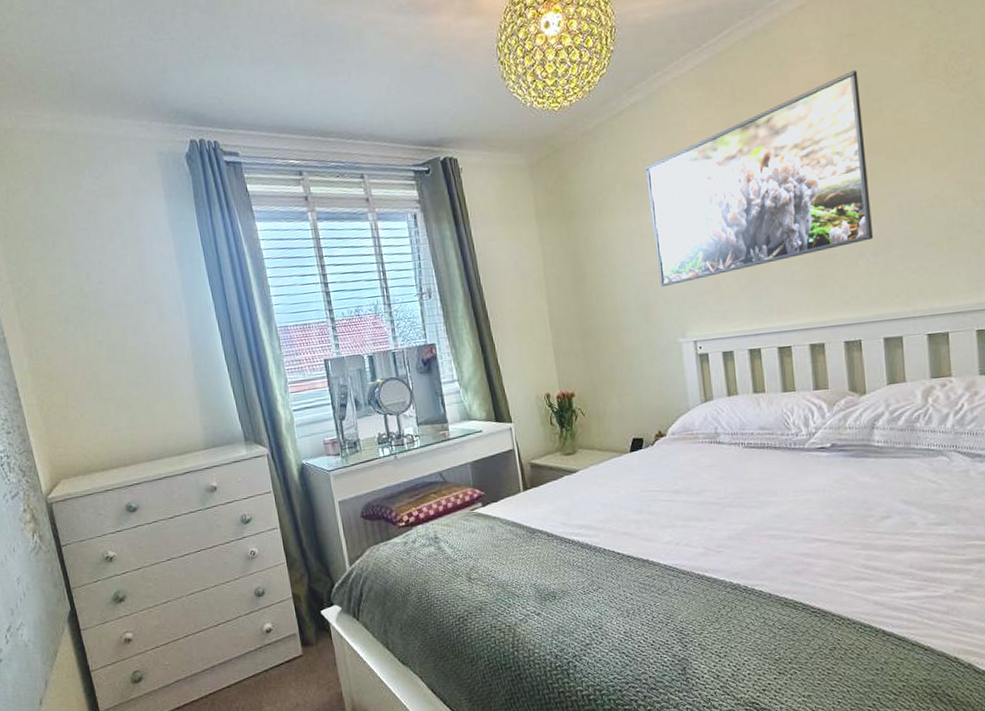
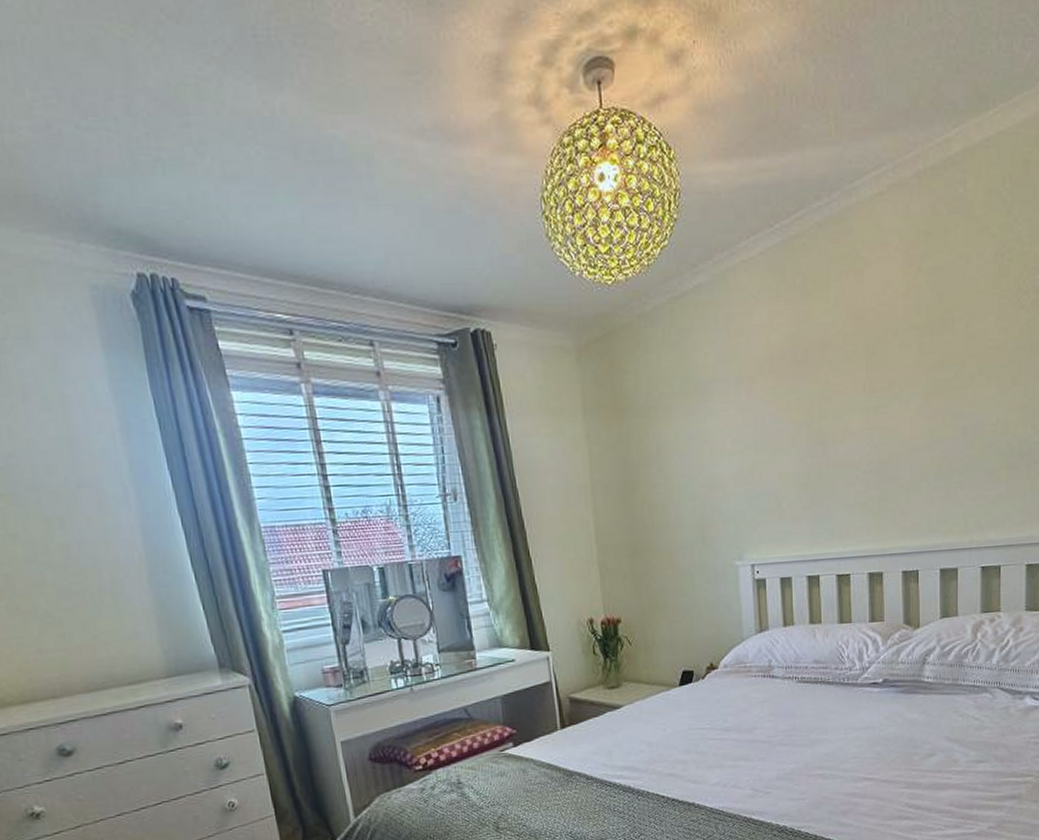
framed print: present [645,69,874,287] -> none [708,273,937,503]

